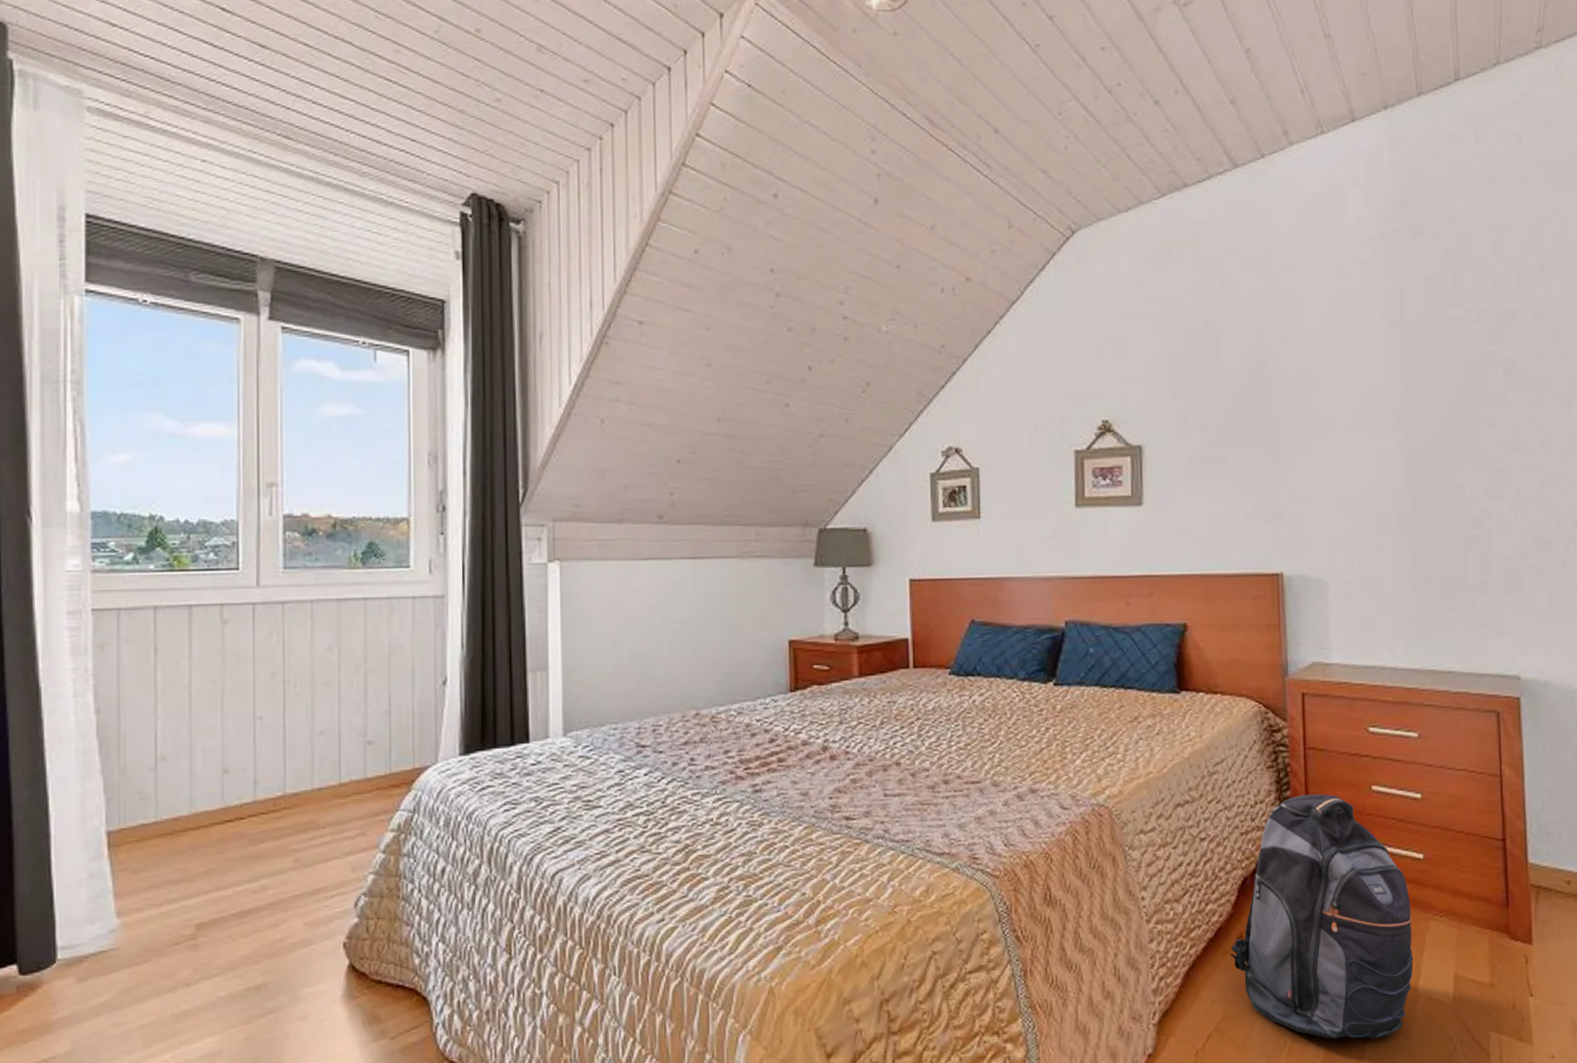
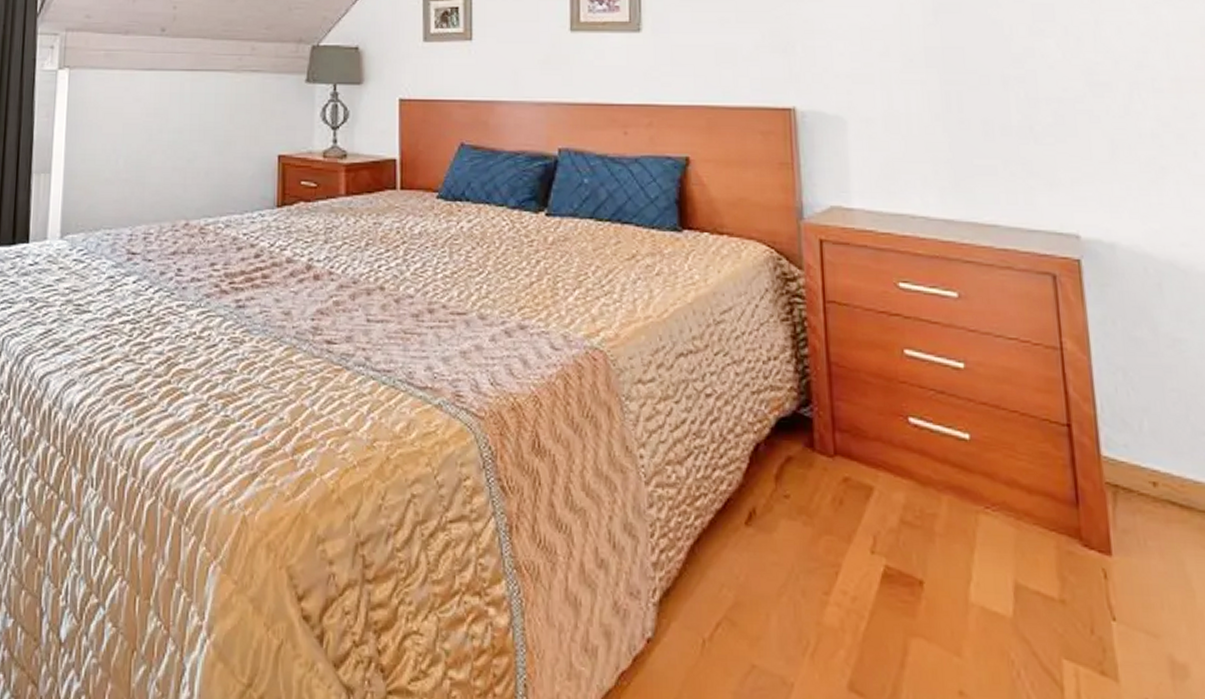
backpack: present [1229,794,1414,1039] -> none [740,353,962,651]

